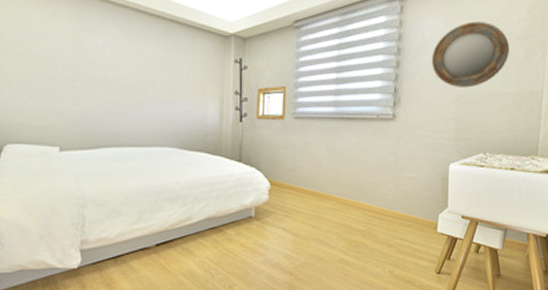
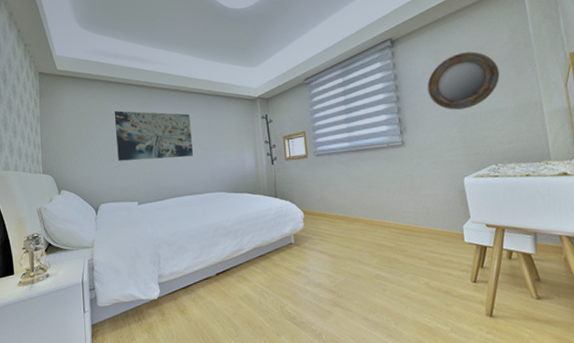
wall art: none [32,21,140,98] -> present [114,110,193,161]

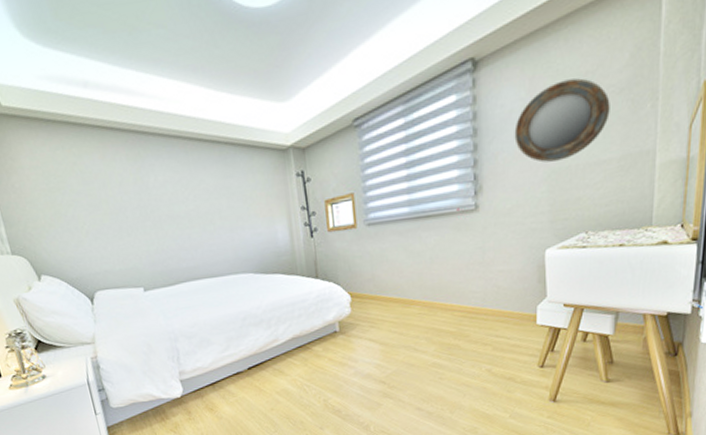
wall art: present [114,110,193,161] -> none [94,167,209,237]

